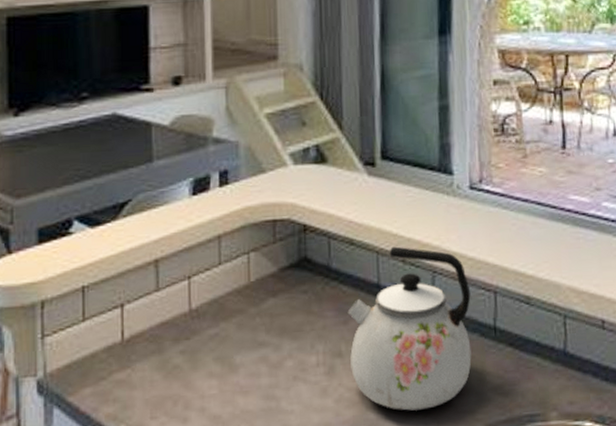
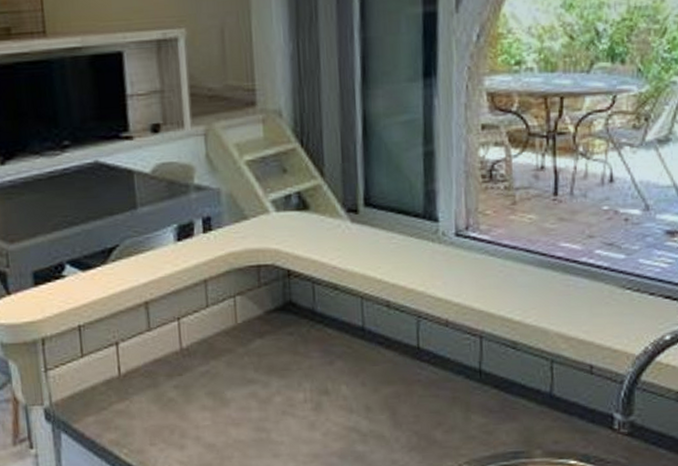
kettle: present [347,246,472,411] -> none [333,291,456,445]

